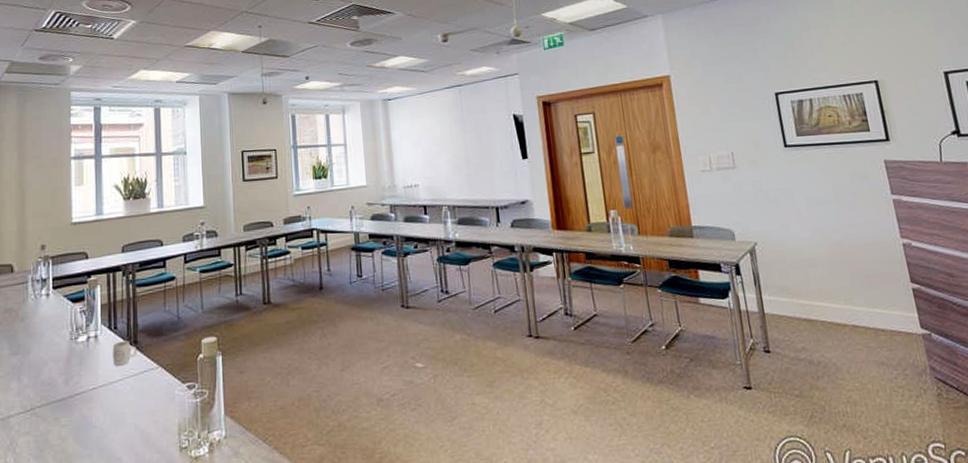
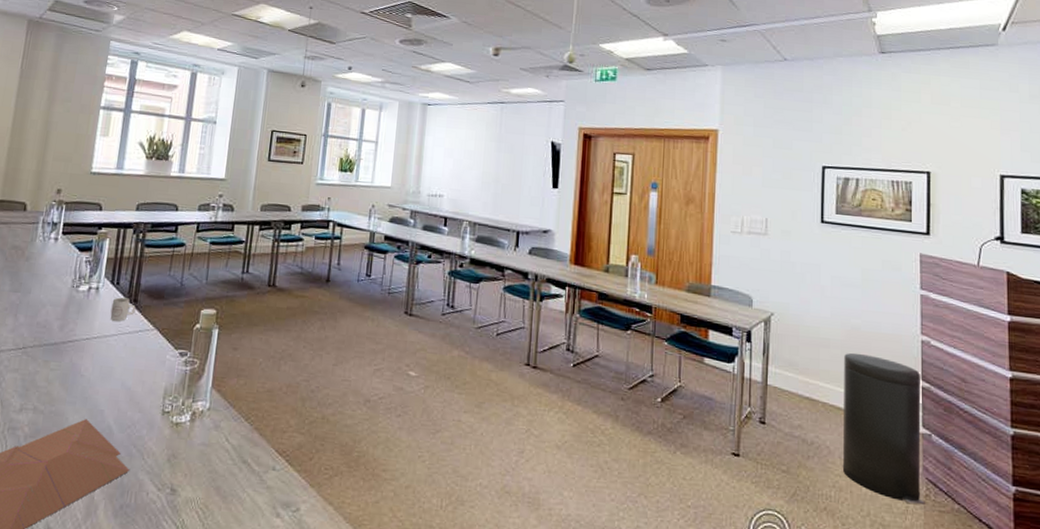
pedal bin: none [832,266,939,406] -> present [842,352,925,505]

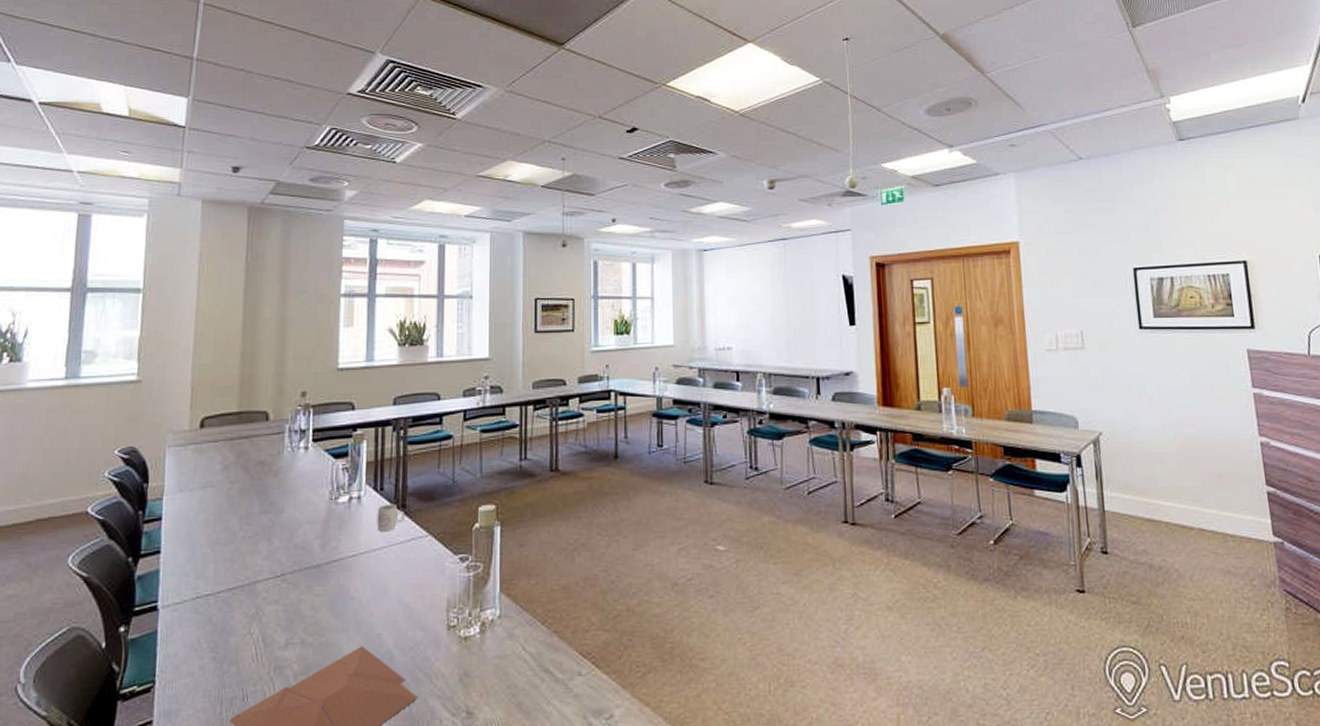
pedal bin: present [842,352,925,505] -> none [1182,464,1287,621]

